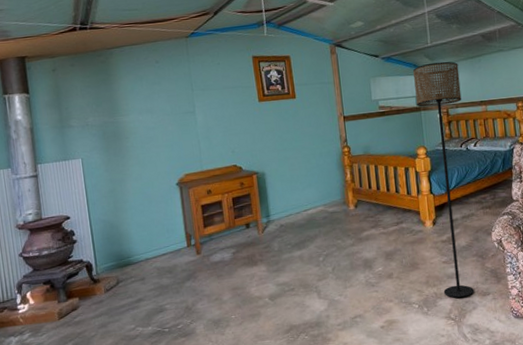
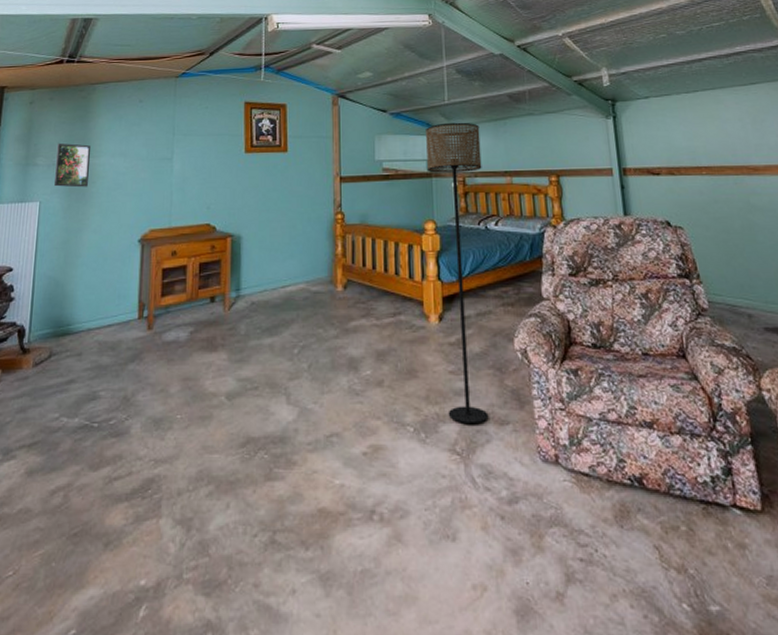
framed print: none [87,105,122,145] -> present [54,143,90,188]

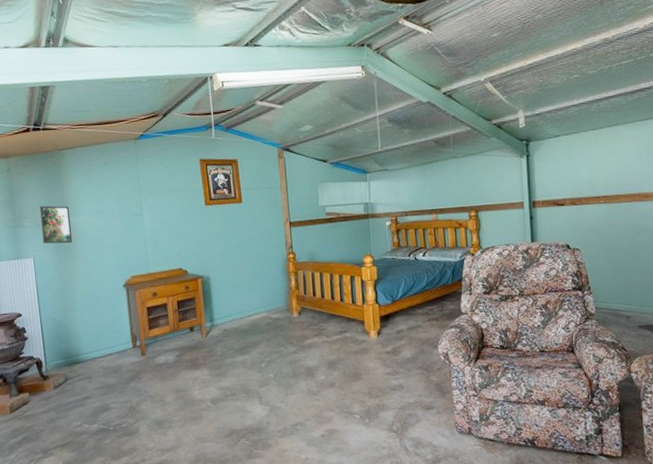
floor lamp: present [426,122,489,423] -> none [362,167,418,410]

